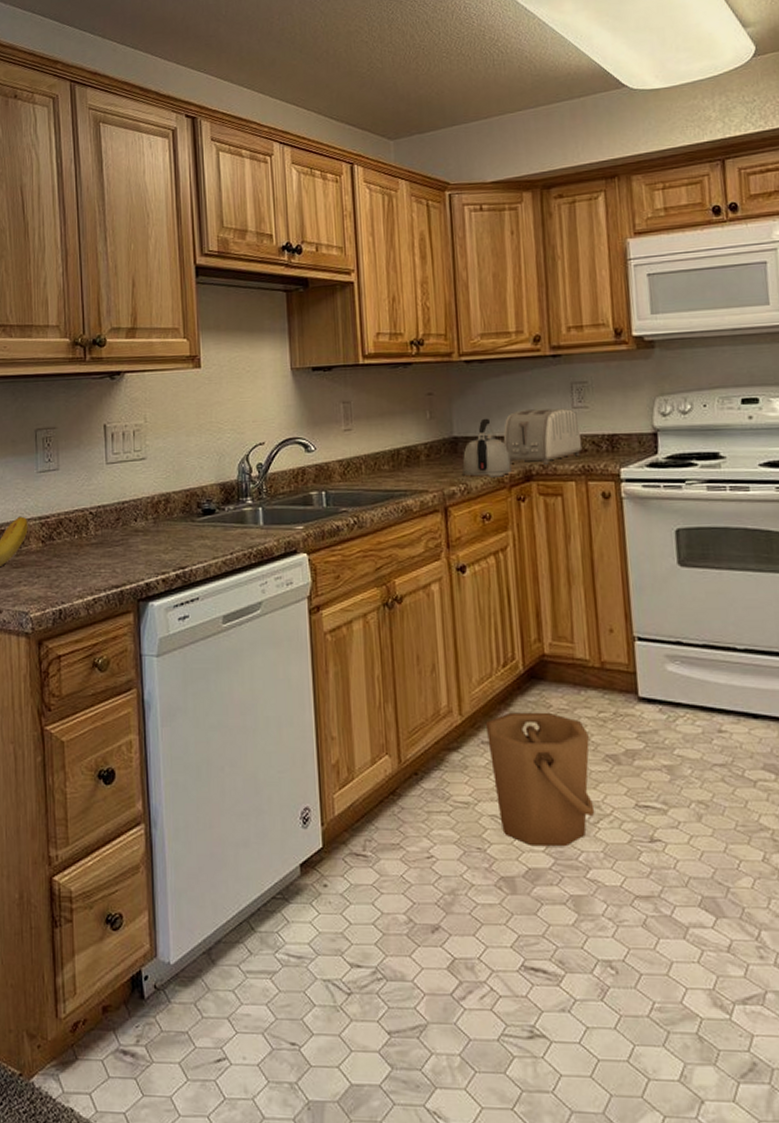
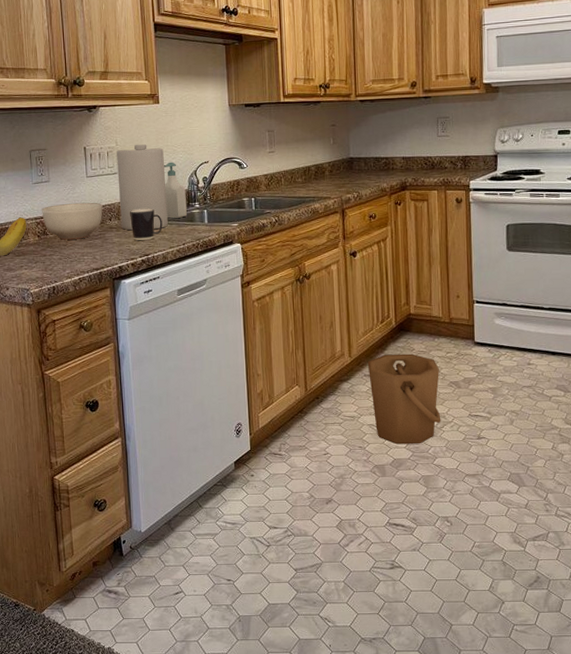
bowl: none [47,497,127,547] -> present [41,202,103,240]
paper towel holder: none [145,421,211,535] -> present [116,144,168,231]
mug: none [161,505,204,549] -> present [130,208,163,241]
soap bottle: none [205,443,236,519] -> present [163,162,187,218]
kettle: present [462,418,513,477] -> none [356,143,393,188]
toaster: present [503,408,581,465] -> none [386,136,443,178]

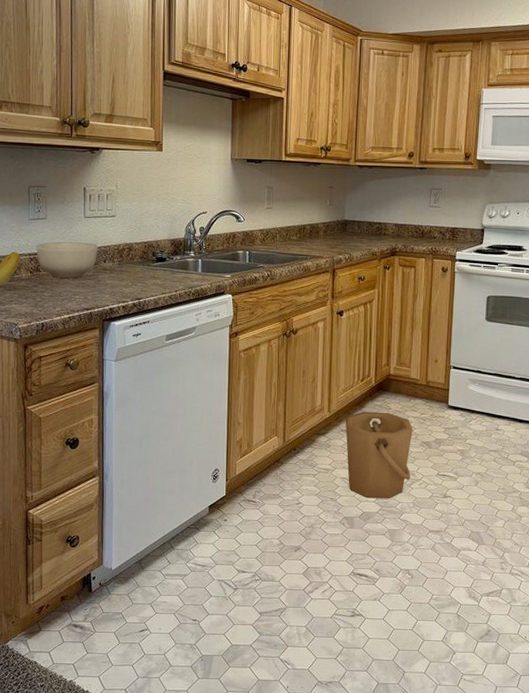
paper towel holder: present [116,144,168,231] -> none [115,190,163,275]
mug: present [130,208,163,241] -> none [124,253,157,285]
soap bottle: present [163,162,187,218] -> none [161,209,182,265]

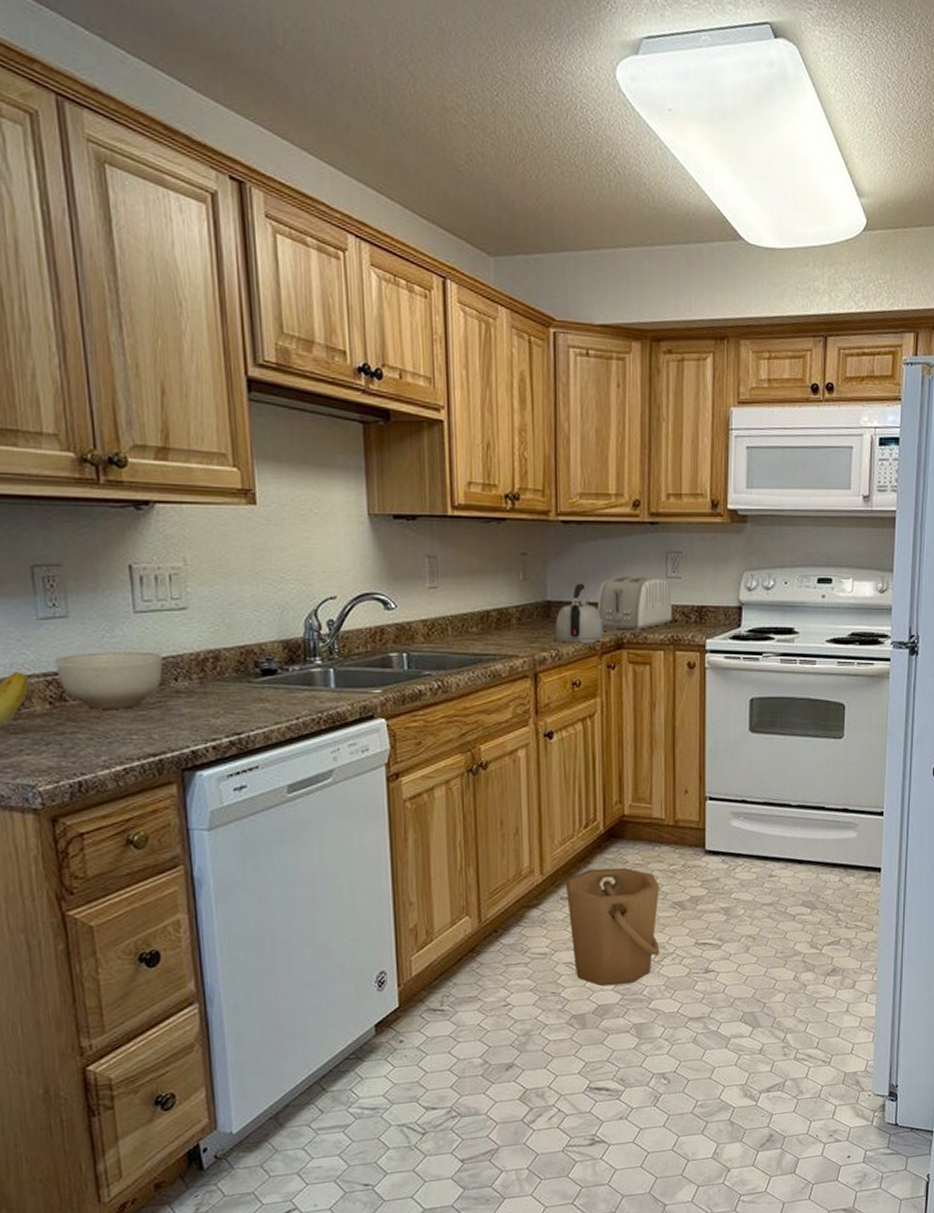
kettle: none [348,208,384,251] -> present [554,583,605,644]
toaster: none [379,205,433,245] -> present [597,577,672,633]

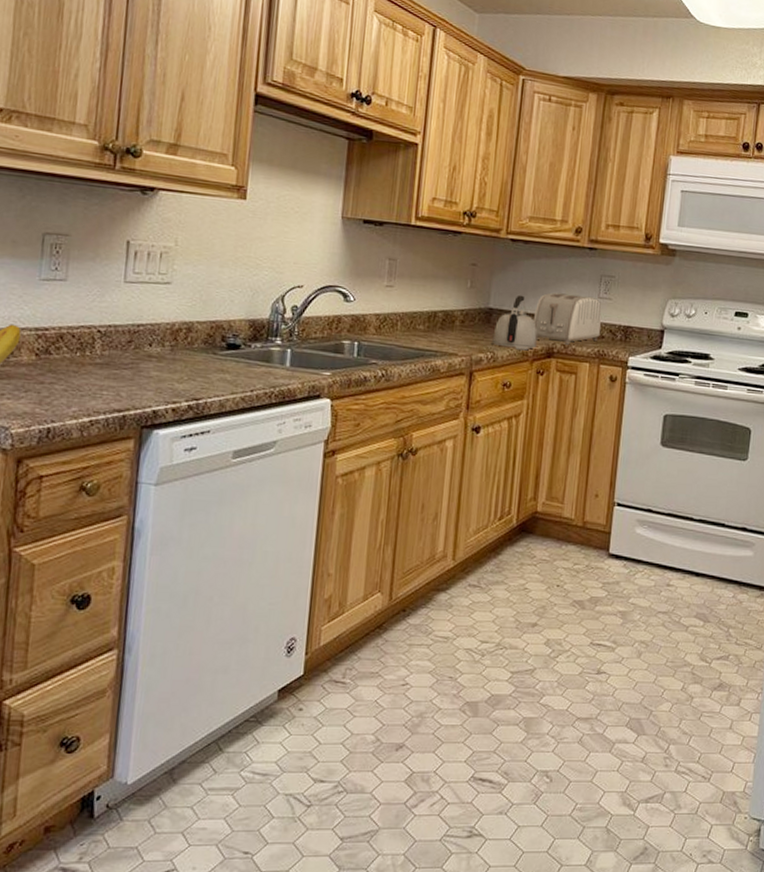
bowl: present [53,652,164,709] -> none [46,313,143,367]
bucket: present [565,867,660,987] -> none [474,560,562,677]

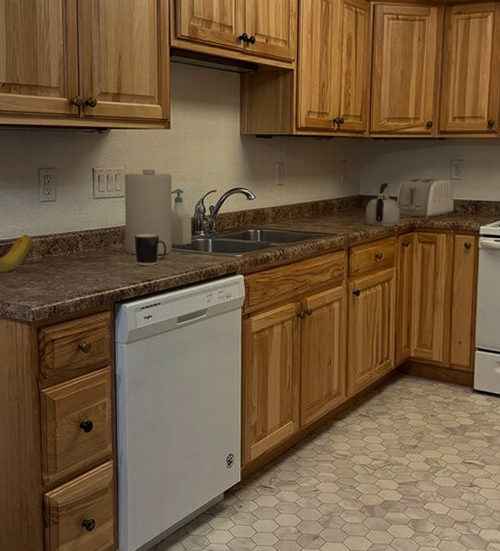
paper towel holder: none [165,249,243,367] -> present [124,169,173,256]
mug: none [179,335,226,380] -> present [134,233,166,266]
soap bottle: none [233,278,266,355] -> present [171,188,192,245]

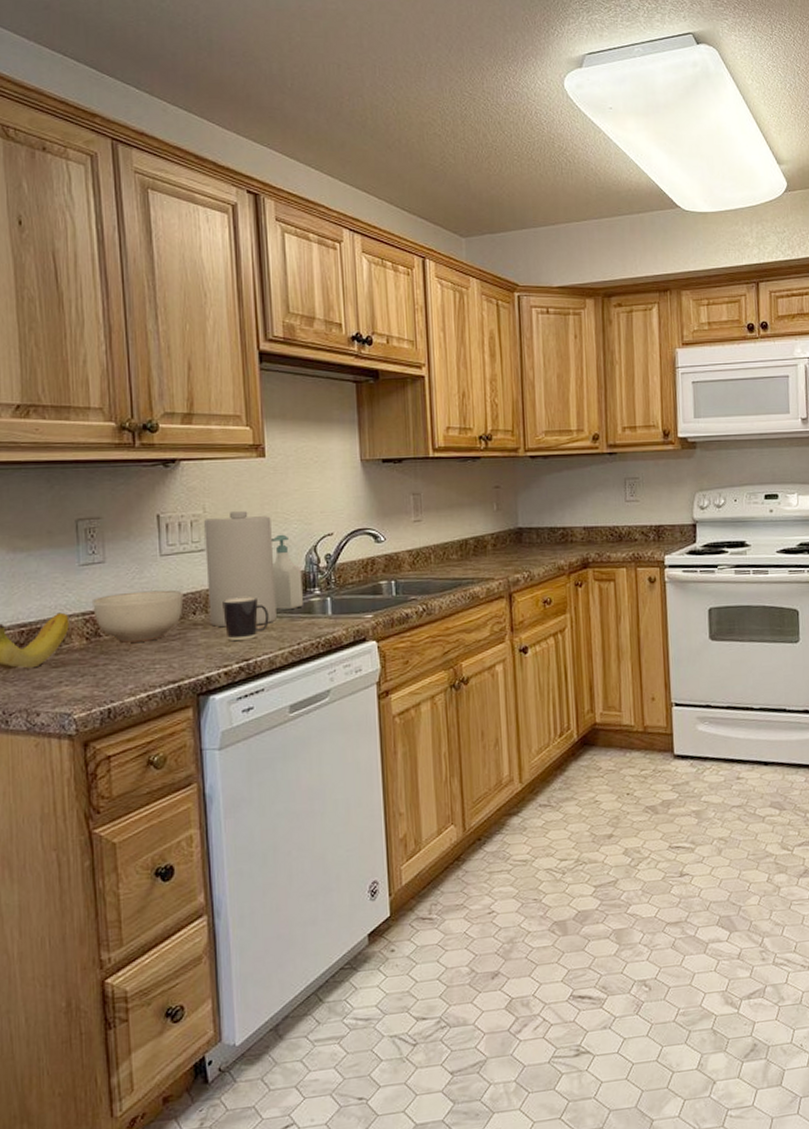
bowl: none [46,223,108,260] -> present [91,590,184,643]
kettle: present [364,182,401,227] -> none [526,510,572,565]
toaster: present [396,178,454,220] -> none [563,501,632,553]

